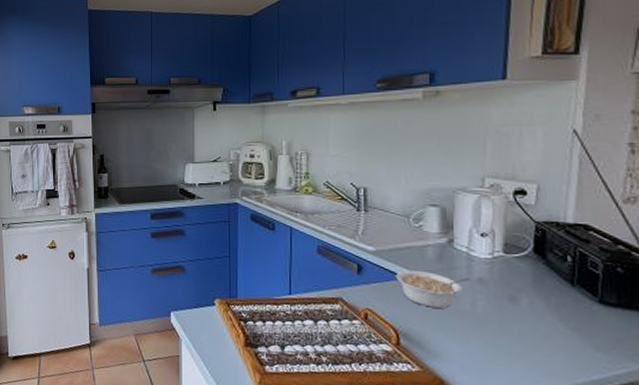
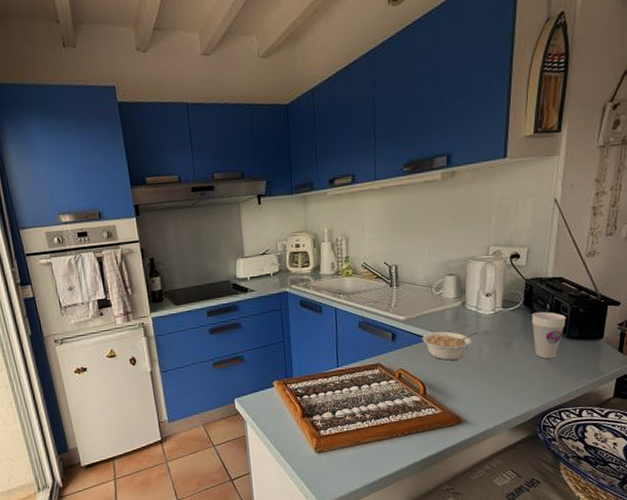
cup: none [546,263,598,327] -> present [532,311,567,359]

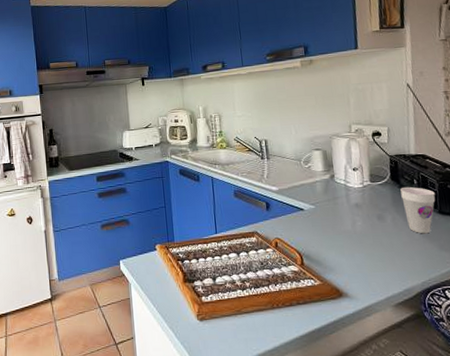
legume: present [422,331,478,361] -> none [295,202,350,232]

